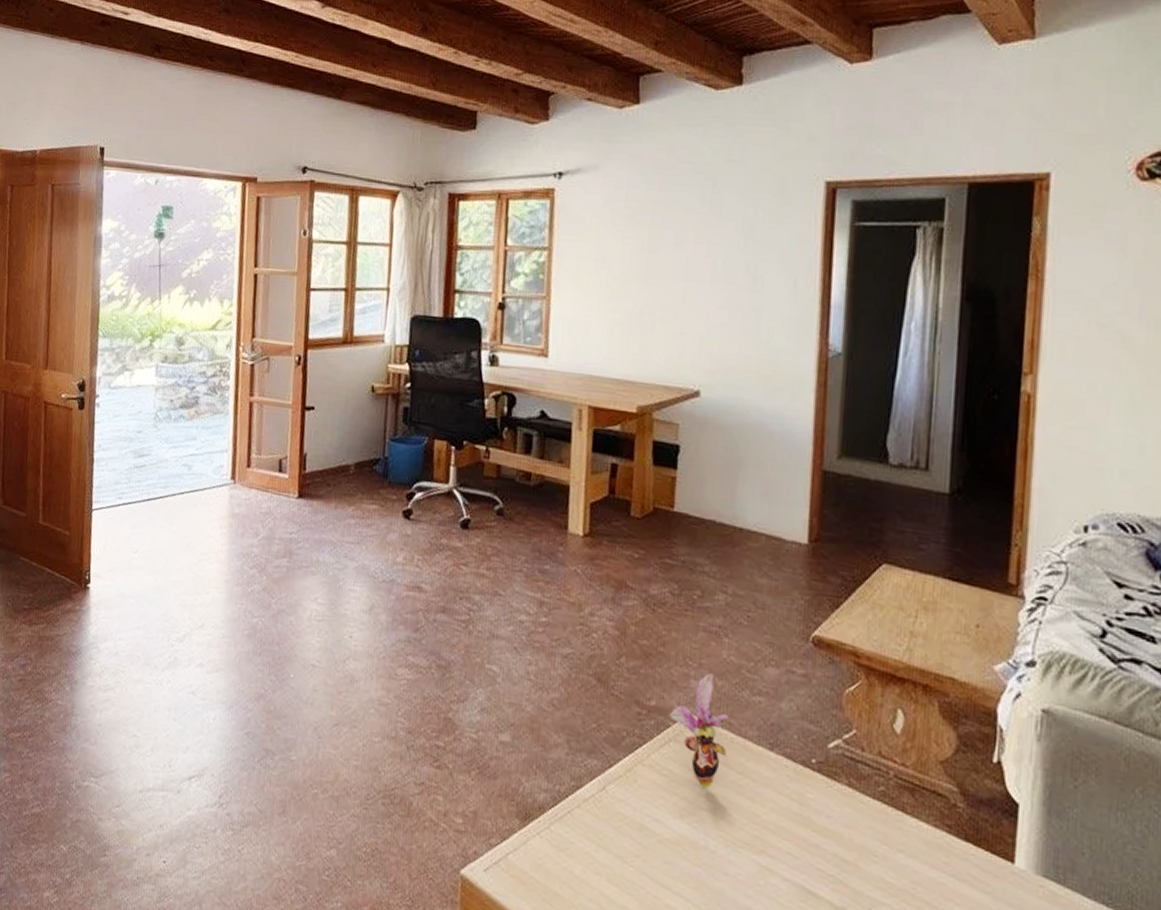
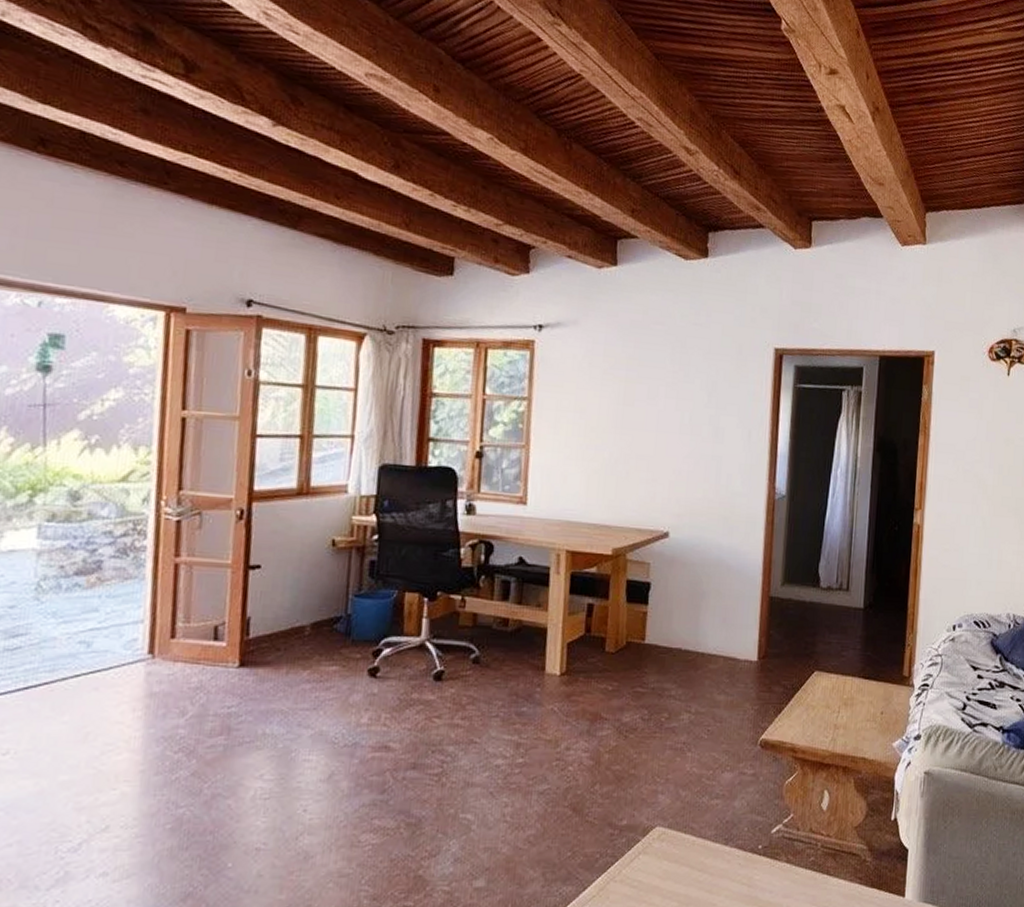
flower: present [669,672,729,788] -> none [639,785,691,890]

